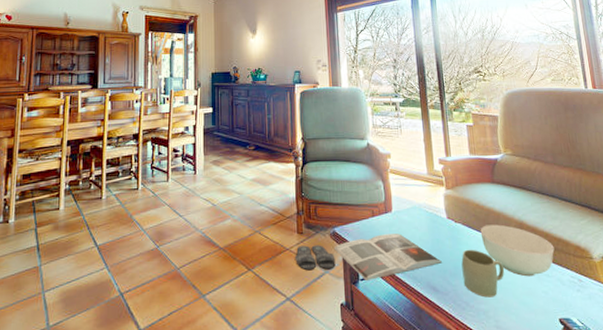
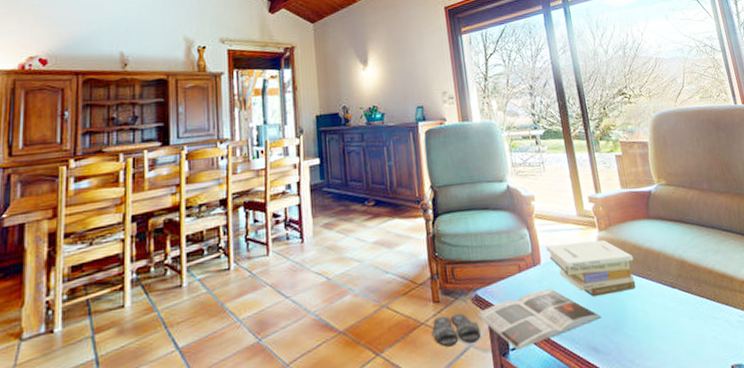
books: none [397,196,476,244] -> present [546,239,636,296]
mug: present [461,249,504,298] -> none [622,297,670,352]
bowl: present [480,224,555,277] -> none [639,265,720,322]

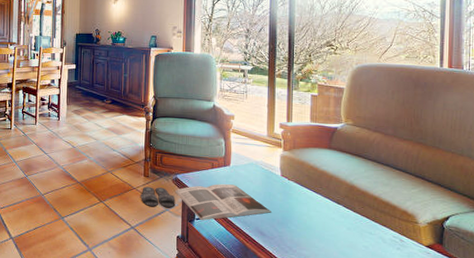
books: present [546,239,636,296] -> none [237,154,309,198]

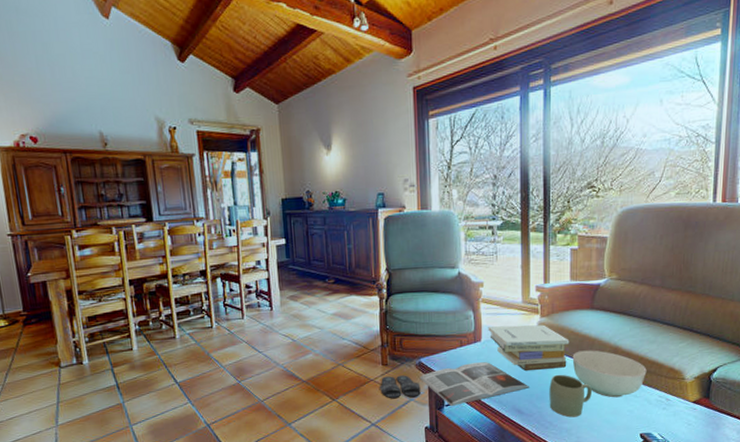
books: none [237,154,309,198] -> present [488,324,570,371]
mug: none [289,203,329,246] -> present [549,374,592,418]
bowl: none [311,185,381,233] -> present [572,350,647,398]

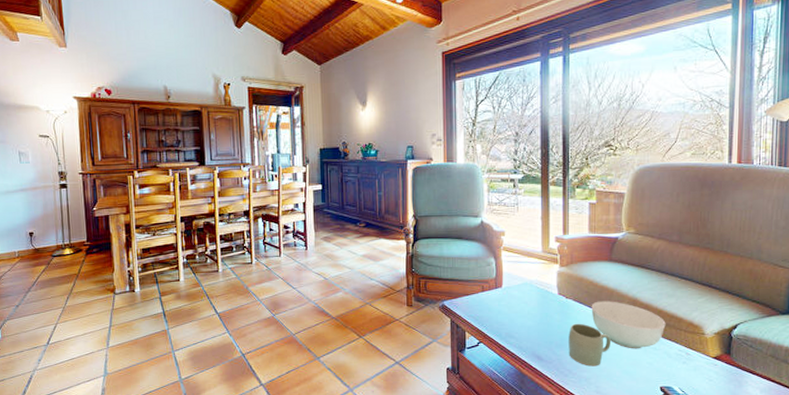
slippers: present [379,375,421,399] -> none [403,316,443,339]
magazine: present [419,362,529,407] -> none [442,308,549,350]
books: present [488,324,570,371] -> none [509,273,589,318]

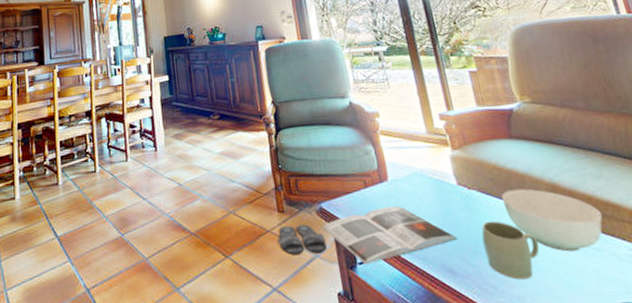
slippers: none [403,316,443,339] -> present [277,224,327,256]
magazine: none [442,308,549,350] -> present [322,206,457,266]

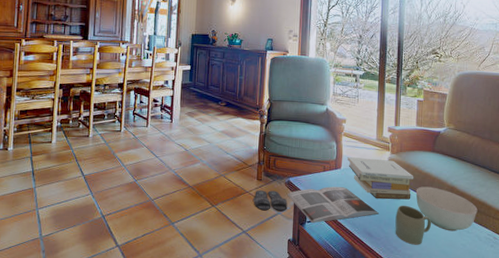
books: none [393,159,498,217] -> present [347,157,414,200]

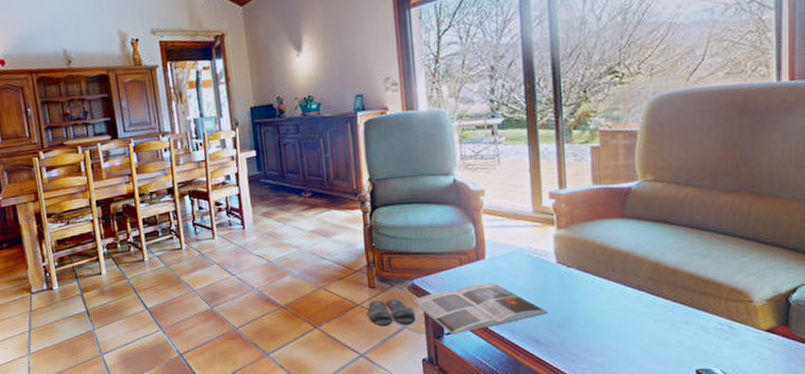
books: present [347,157,414,200] -> none [493,238,596,293]
mug: present [395,205,431,245] -> none [573,296,628,349]
bowl: present [415,186,478,232] -> none [600,267,700,325]

